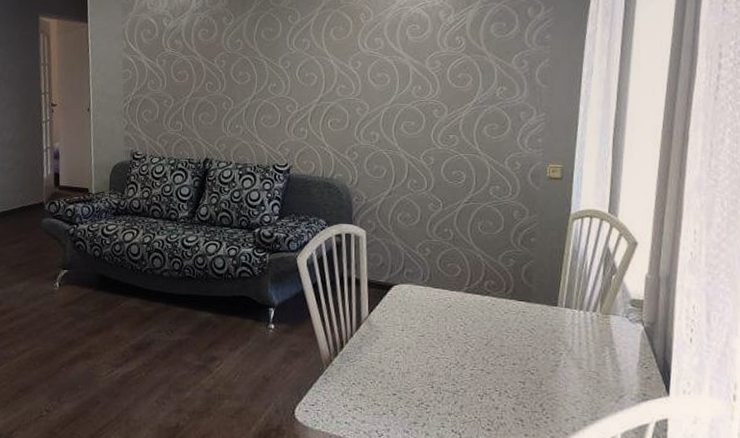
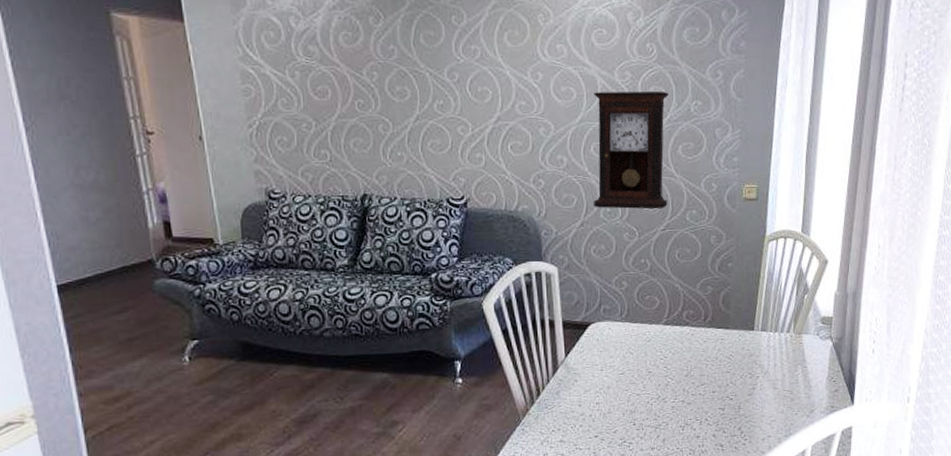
pendulum clock: none [402,78,475,183] -> present [594,92,668,210]

